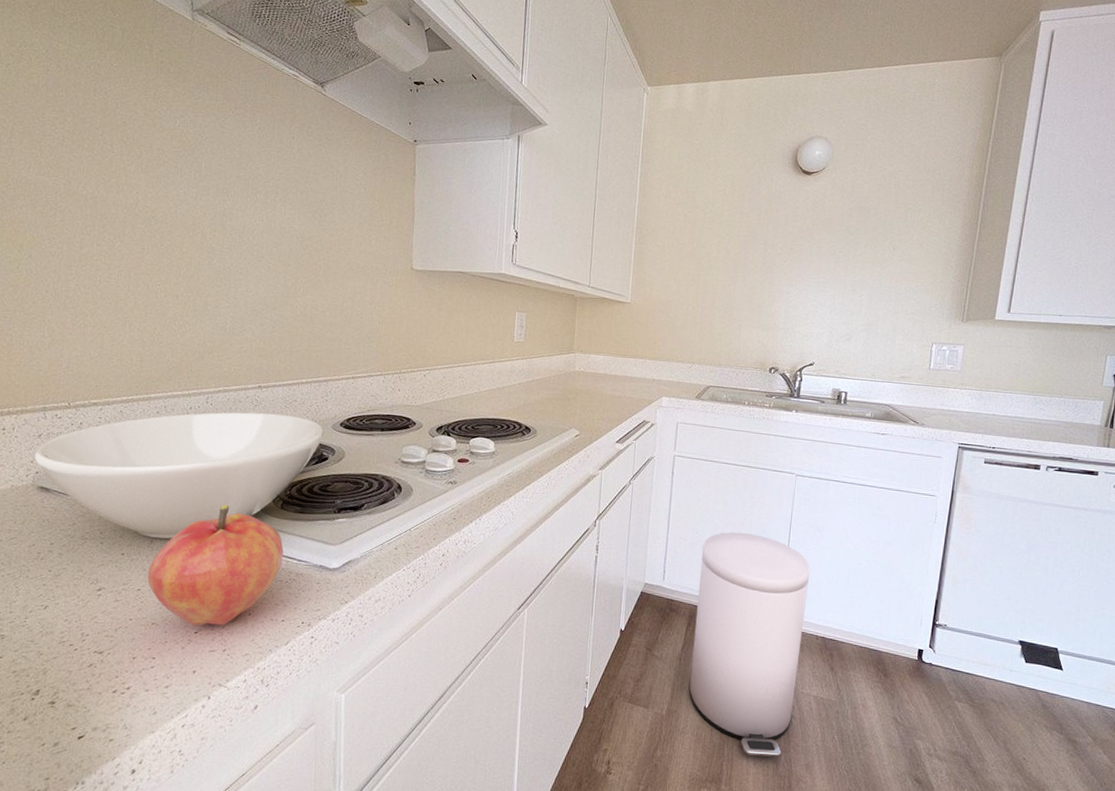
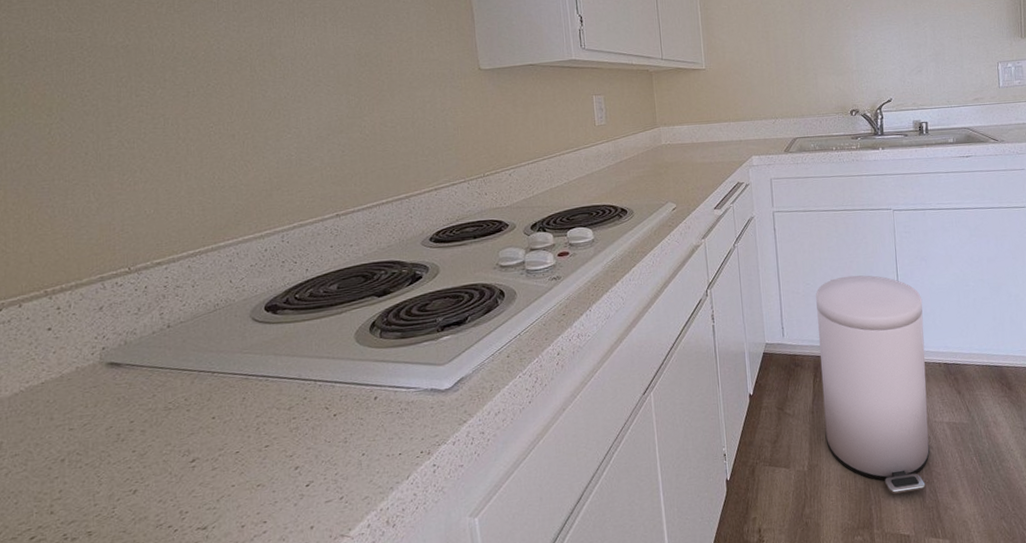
bowl: present [33,412,324,539] -> none [97,239,414,395]
fruit: present [147,504,284,626] -> none [244,343,390,479]

